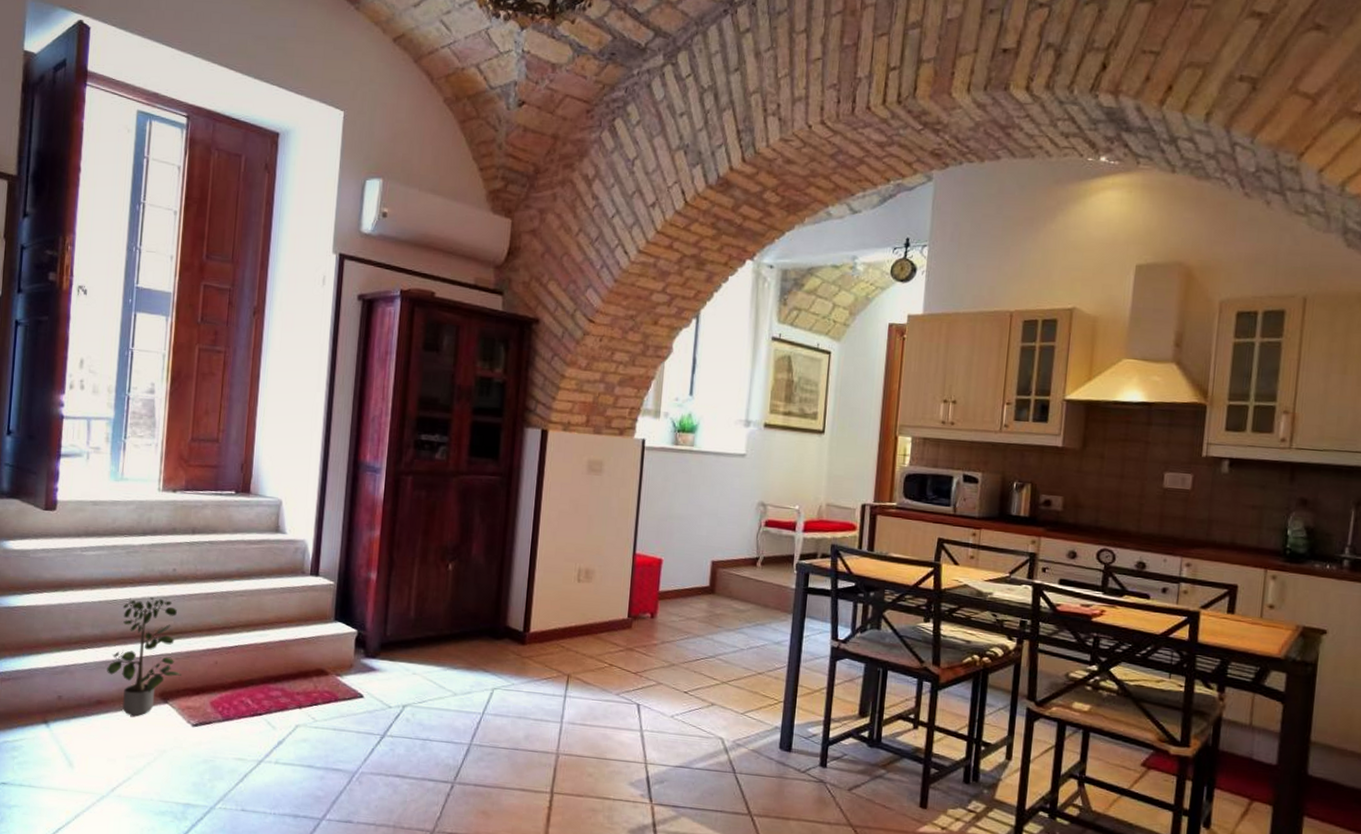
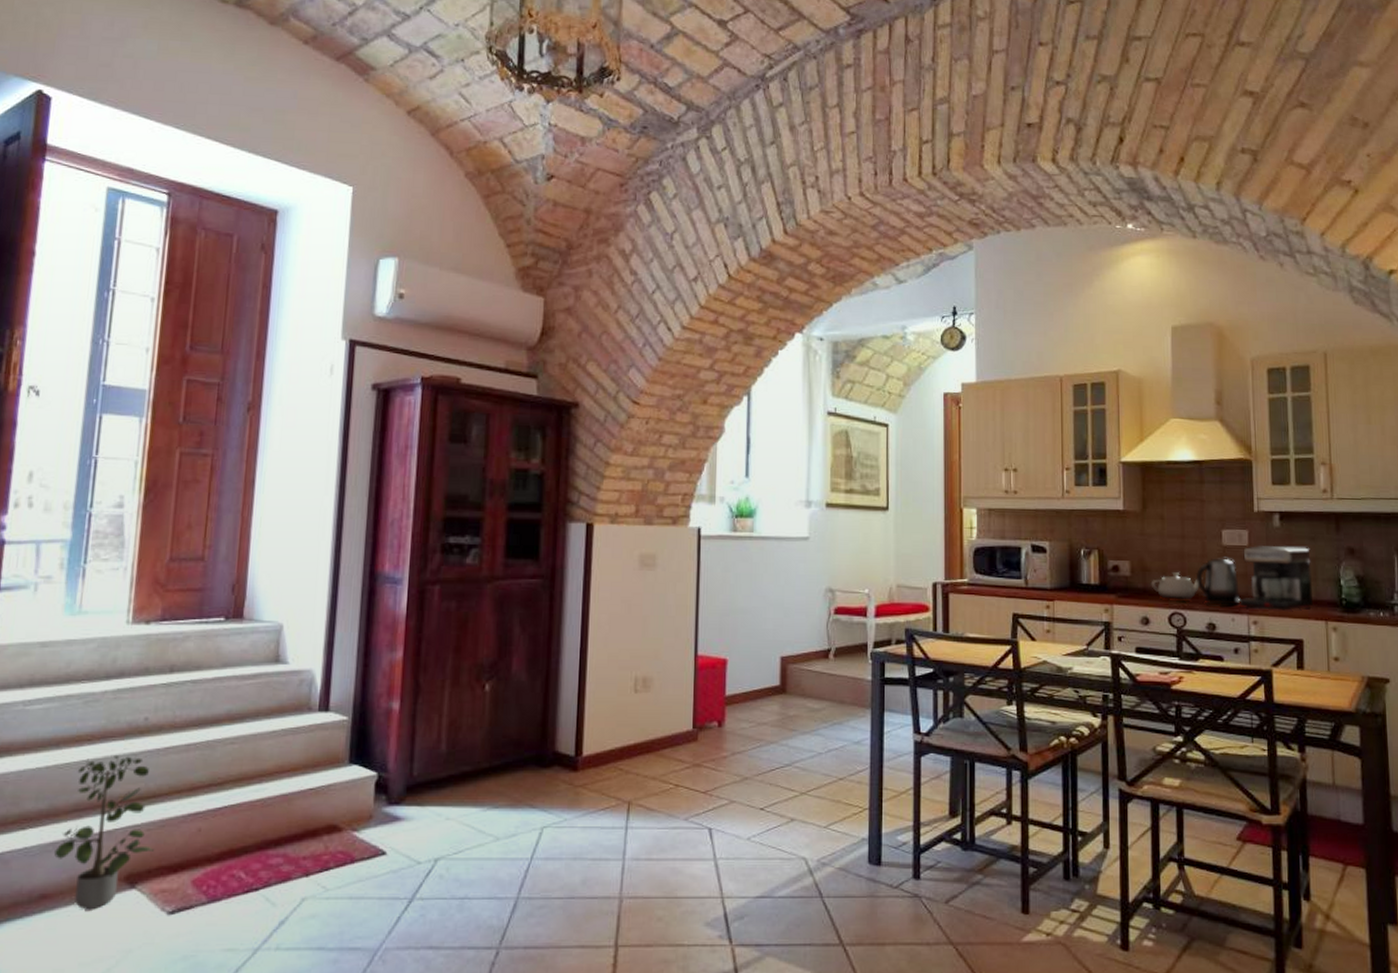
teapot: none [1082,509,1138,539] -> present [1151,571,1203,602]
kettle: none [1131,499,1177,547] -> present [1195,558,1241,605]
coffee maker: none [1174,491,1258,556] -> present [1240,546,1313,610]

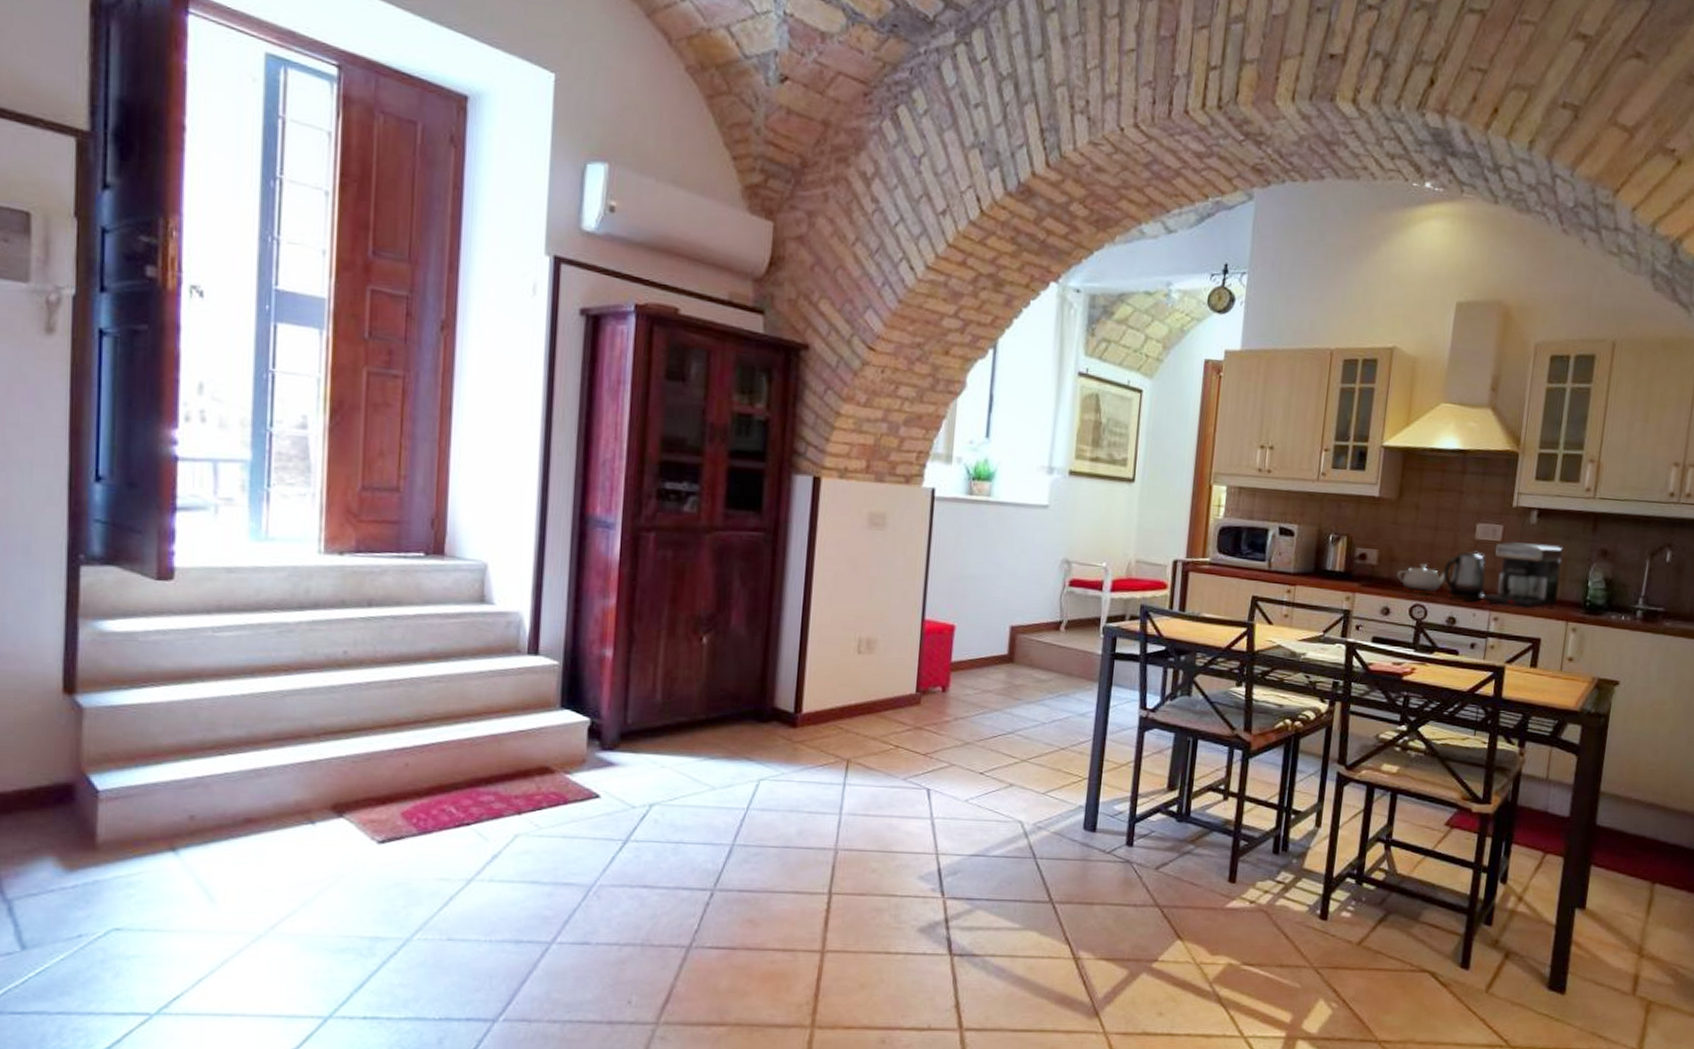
potted plant: present [54,754,154,910] -> none [257,687,360,836]

